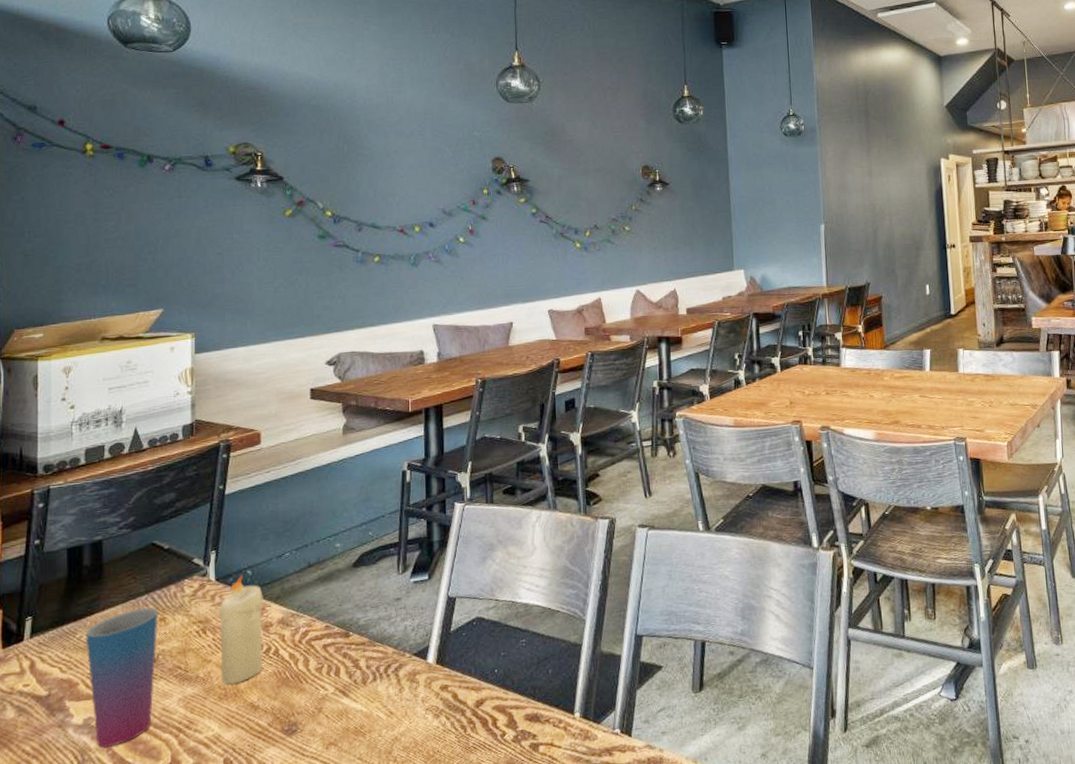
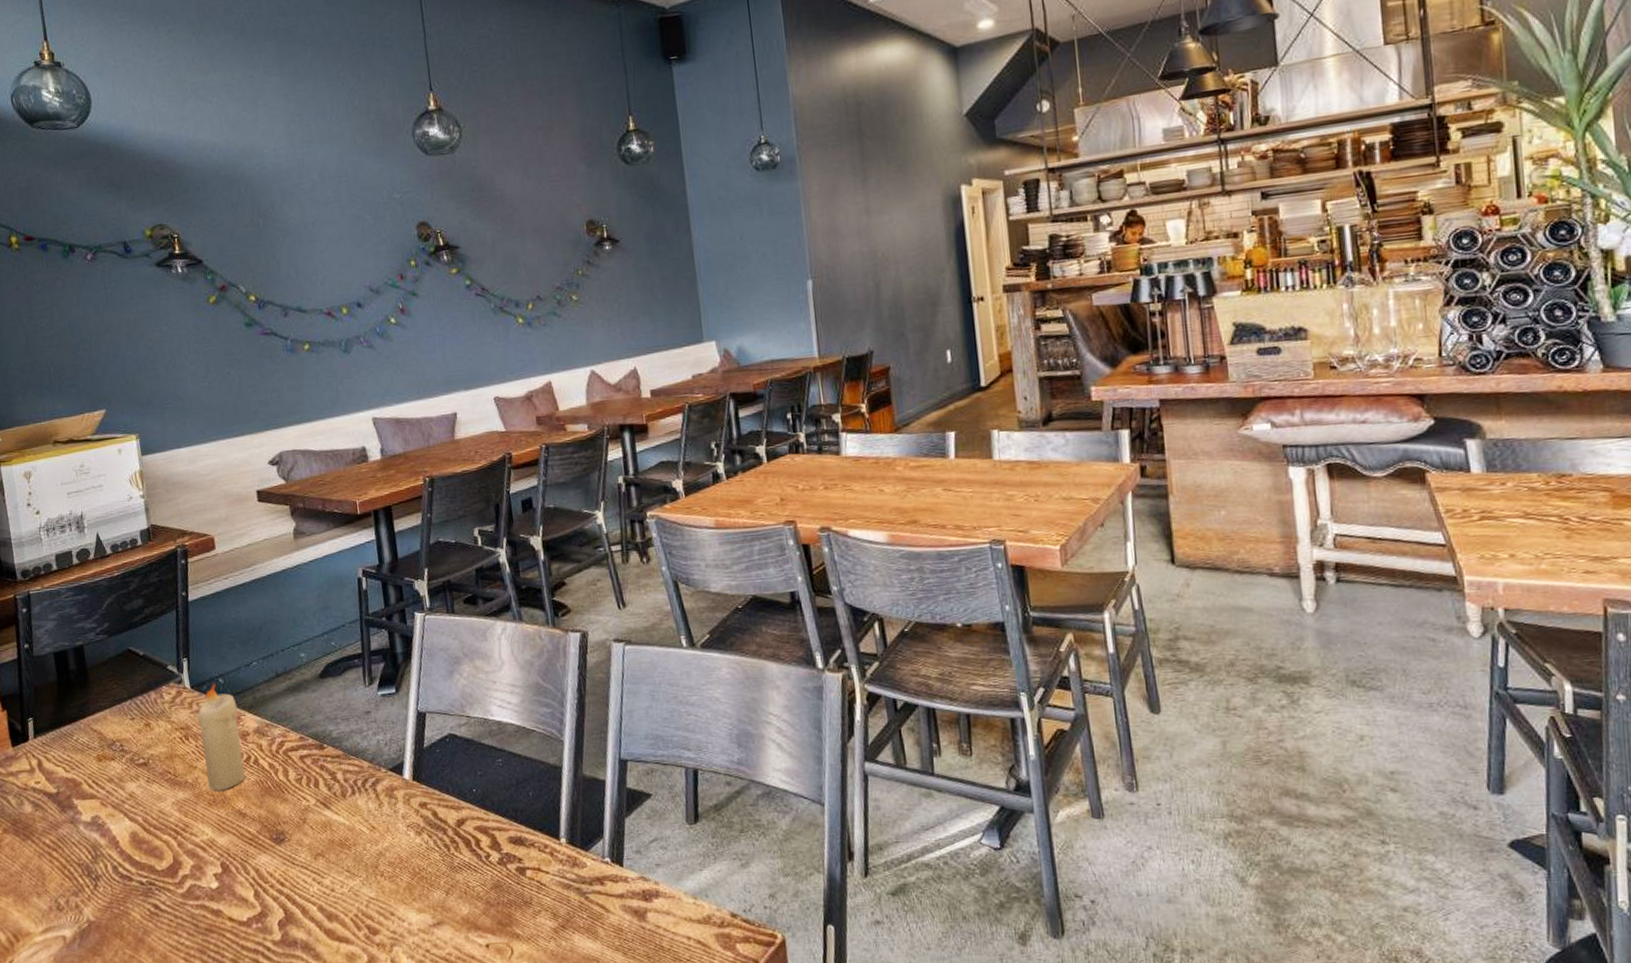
cup: present [85,607,158,748] -> none [81,713,151,845]

